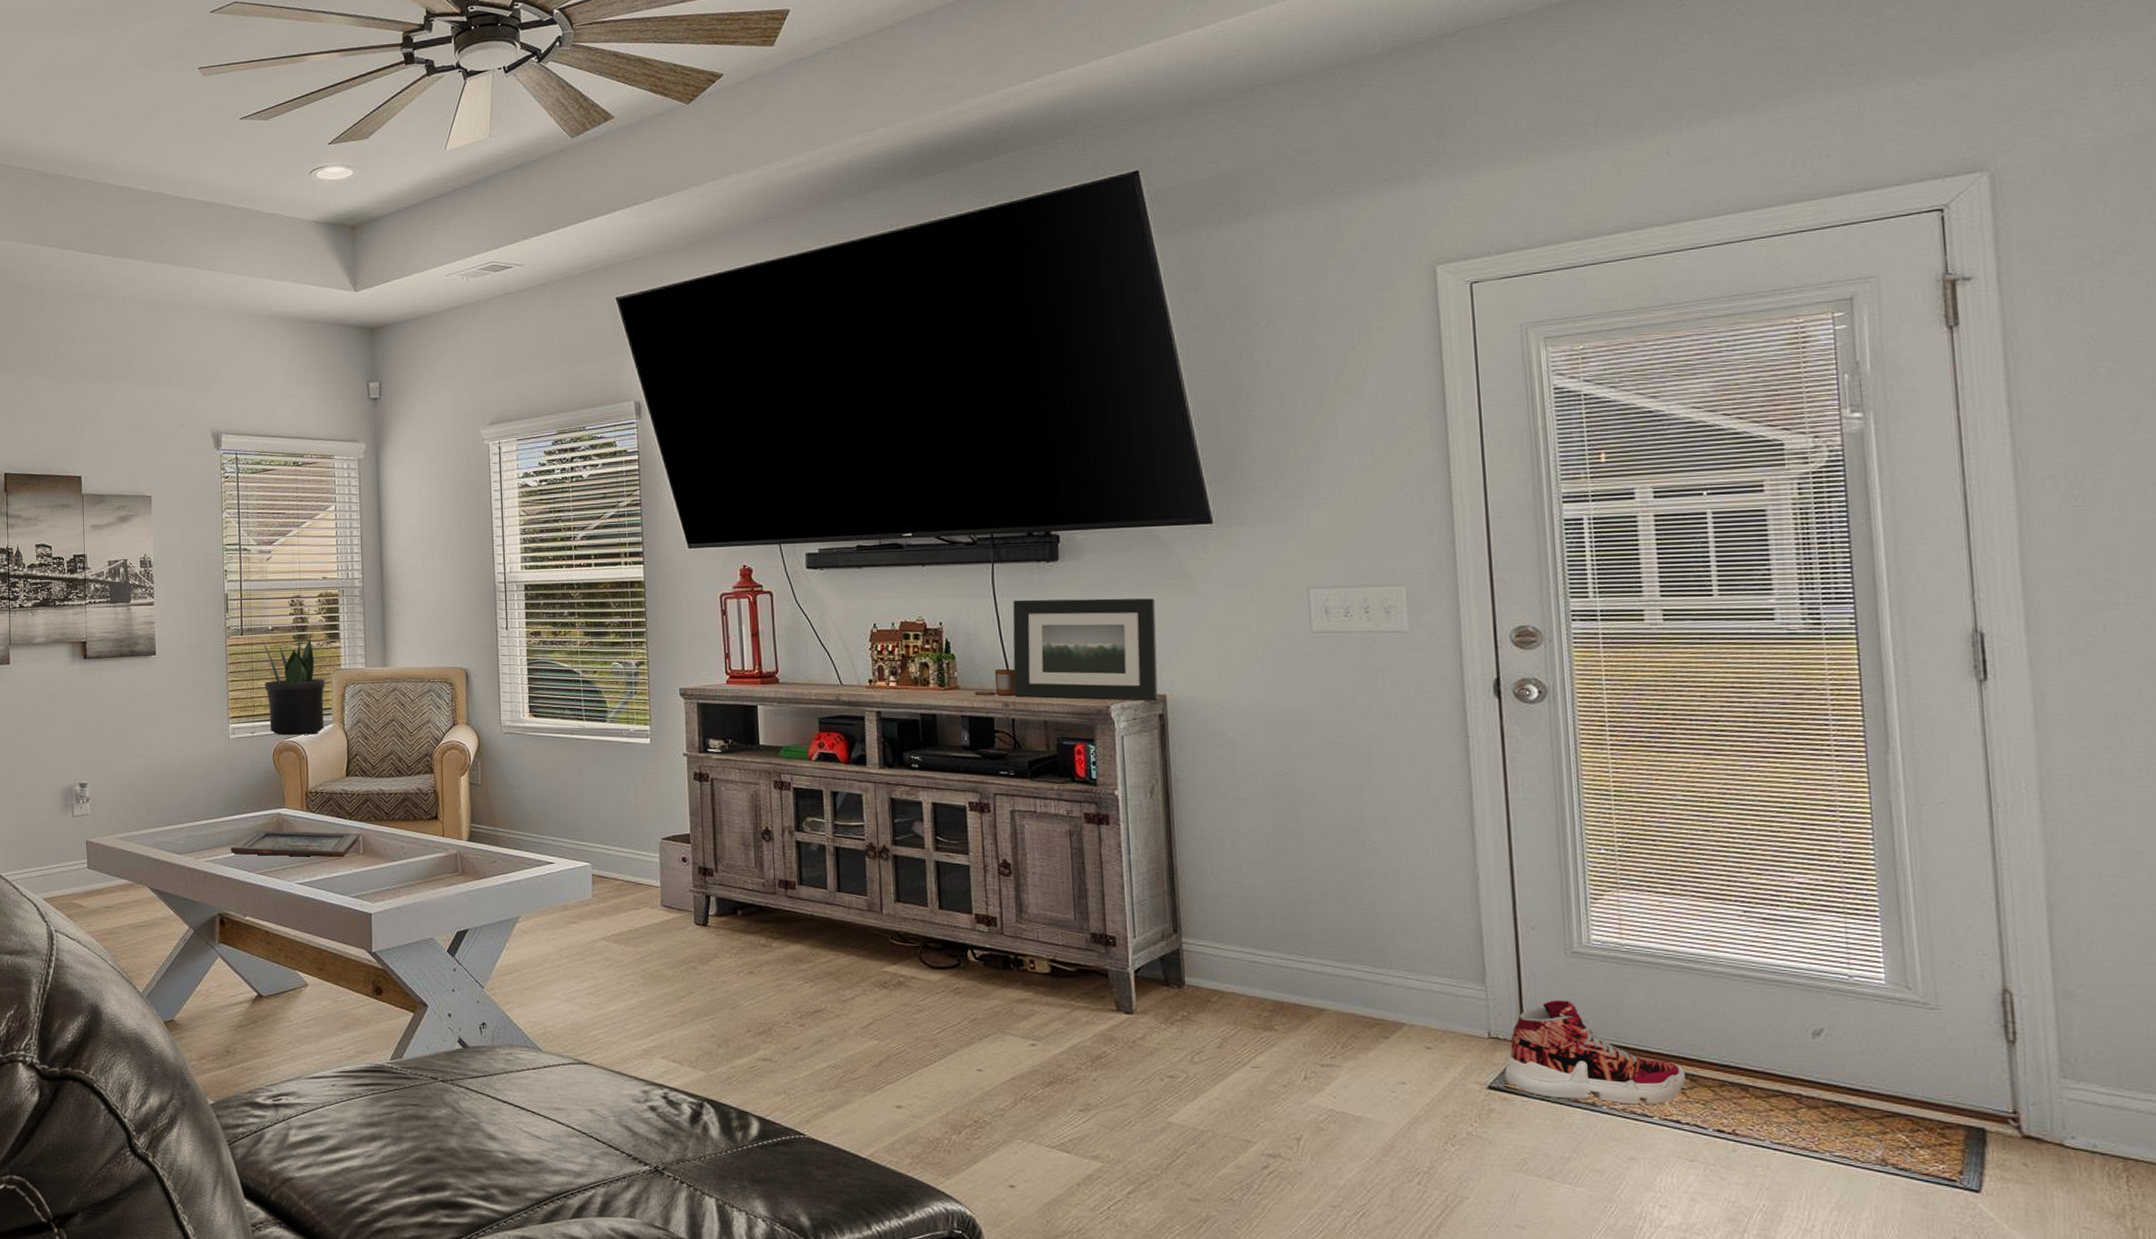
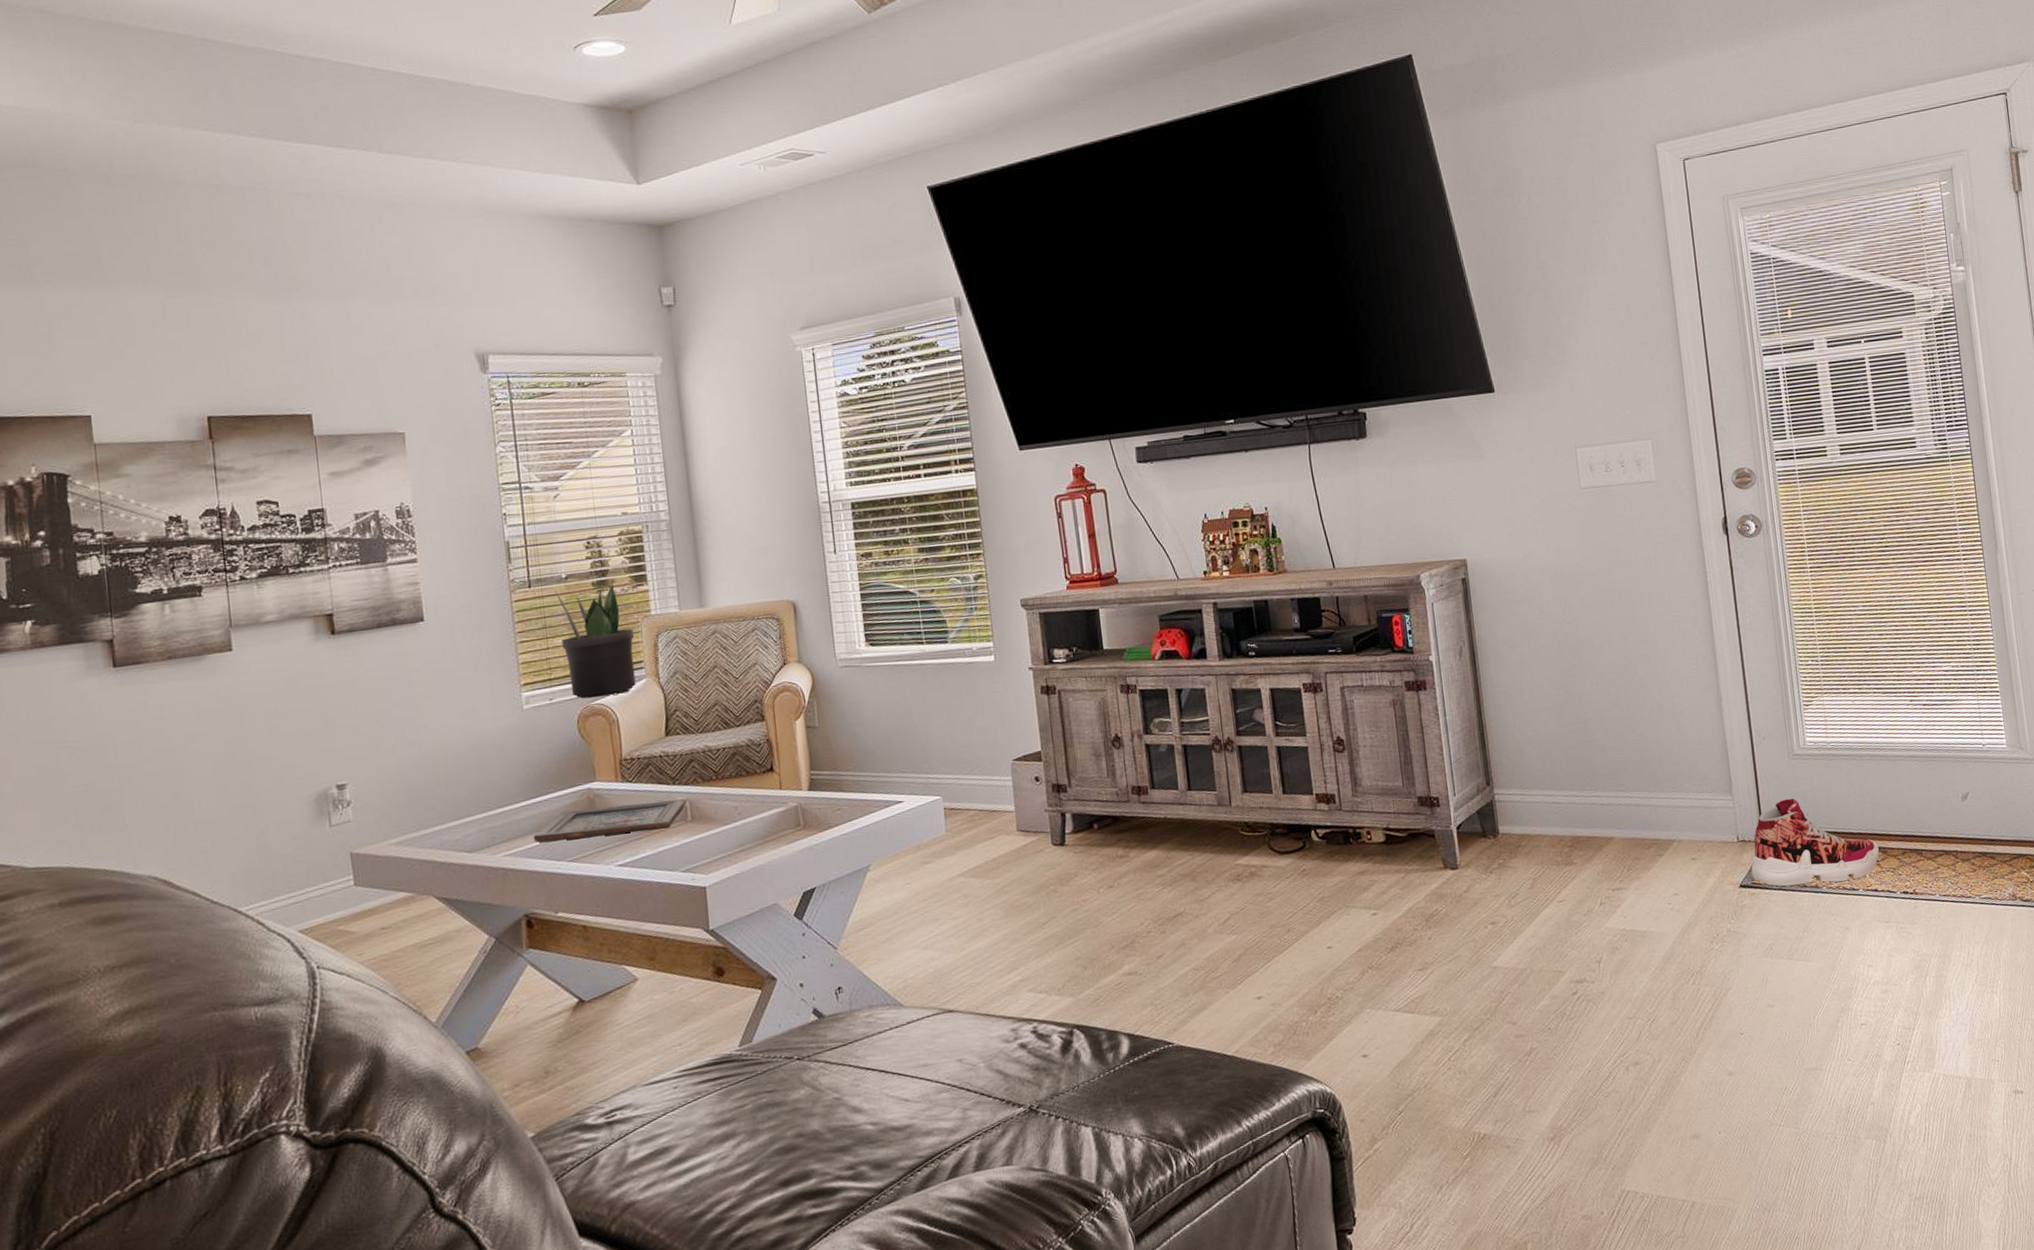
candle: present [974,668,1016,697] -> none [1301,547,1338,578]
picture frame: present [1012,598,1158,701] -> none [1329,468,1460,576]

